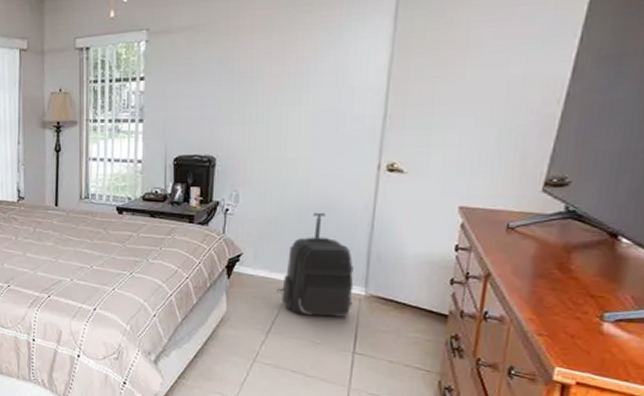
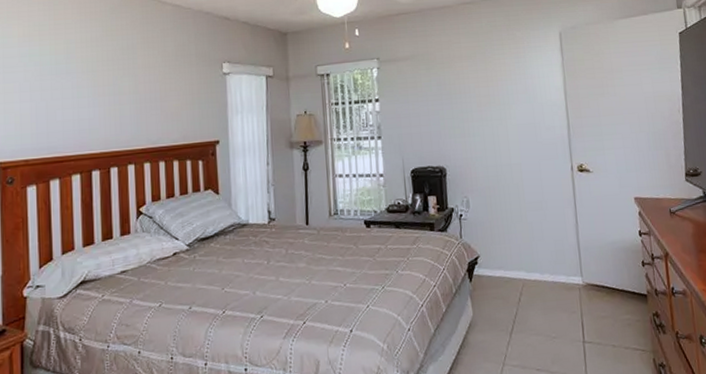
rolling backpack: present [276,212,354,317] -> none [512,211,575,310]

